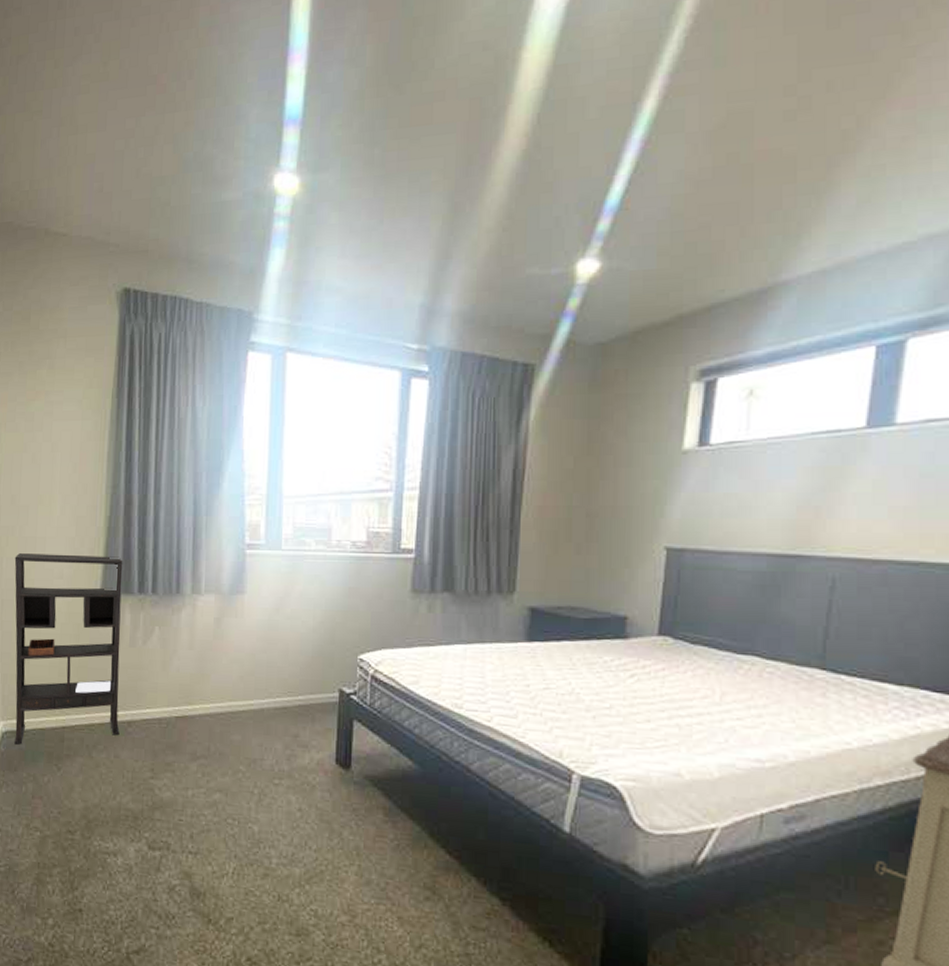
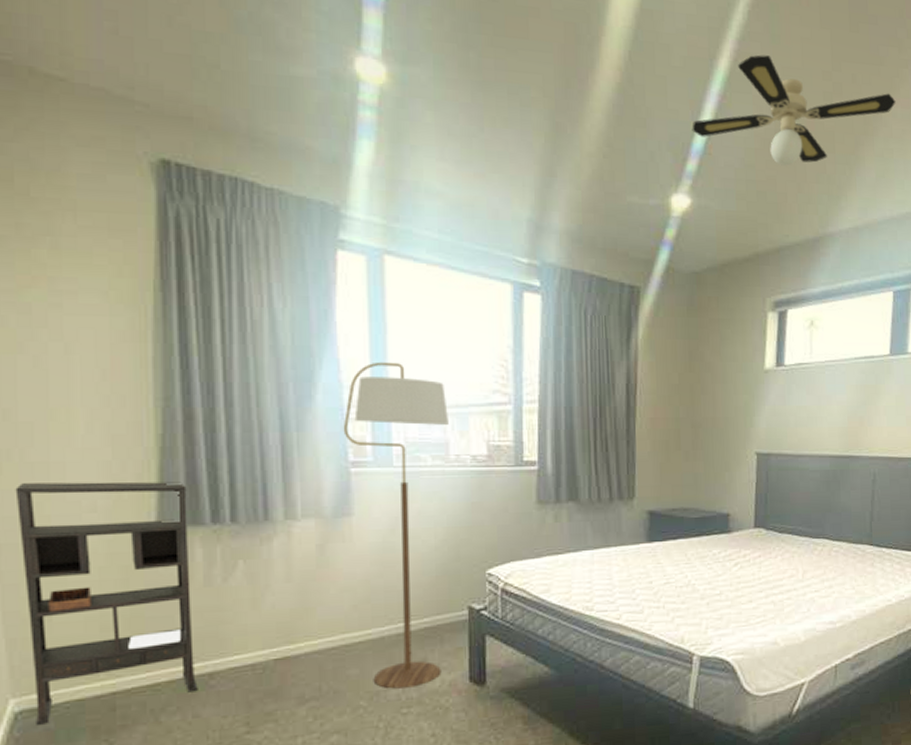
floor lamp: none [242,451,333,761] -> present [343,361,448,689]
ceiling fan: none [606,83,894,209] -> present [692,55,896,166]

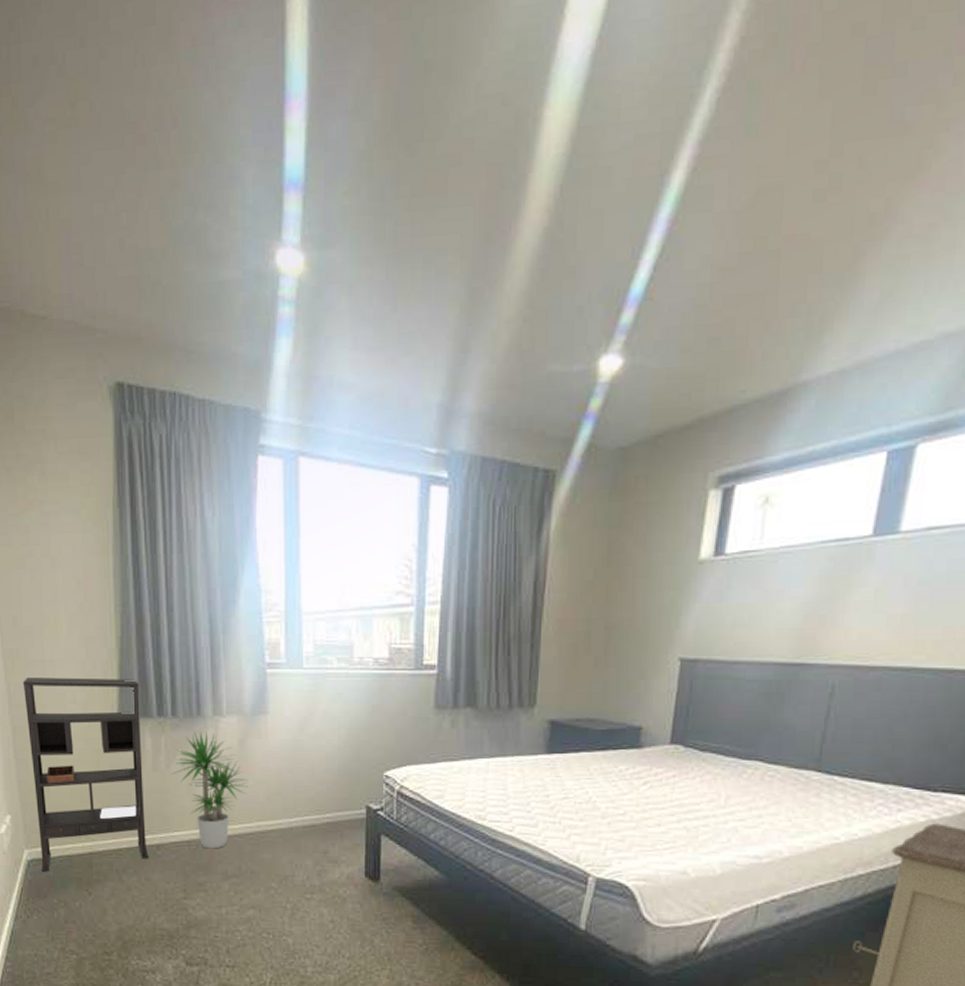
potted plant: none [229,538,330,671] -> present [171,731,249,849]
floor lamp: present [343,361,448,689] -> none [261,565,353,876]
ceiling fan: present [692,55,896,166] -> none [631,154,923,301]

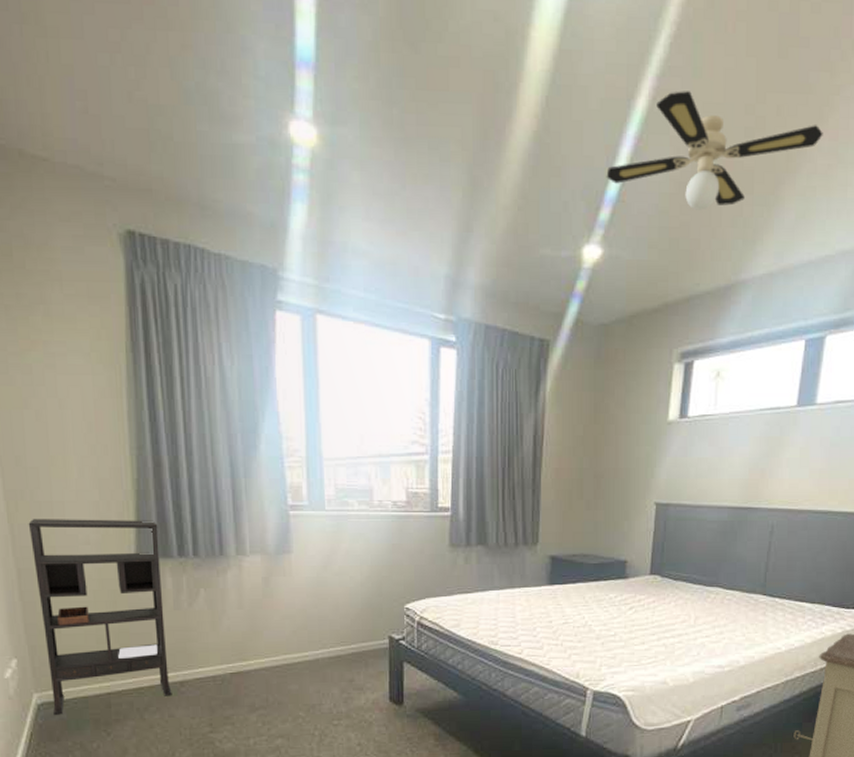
potted plant: present [171,731,249,849] -> none [193,570,274,683]
ceiling fan: none [631,154,923,301] -> present [606,91,823,211]

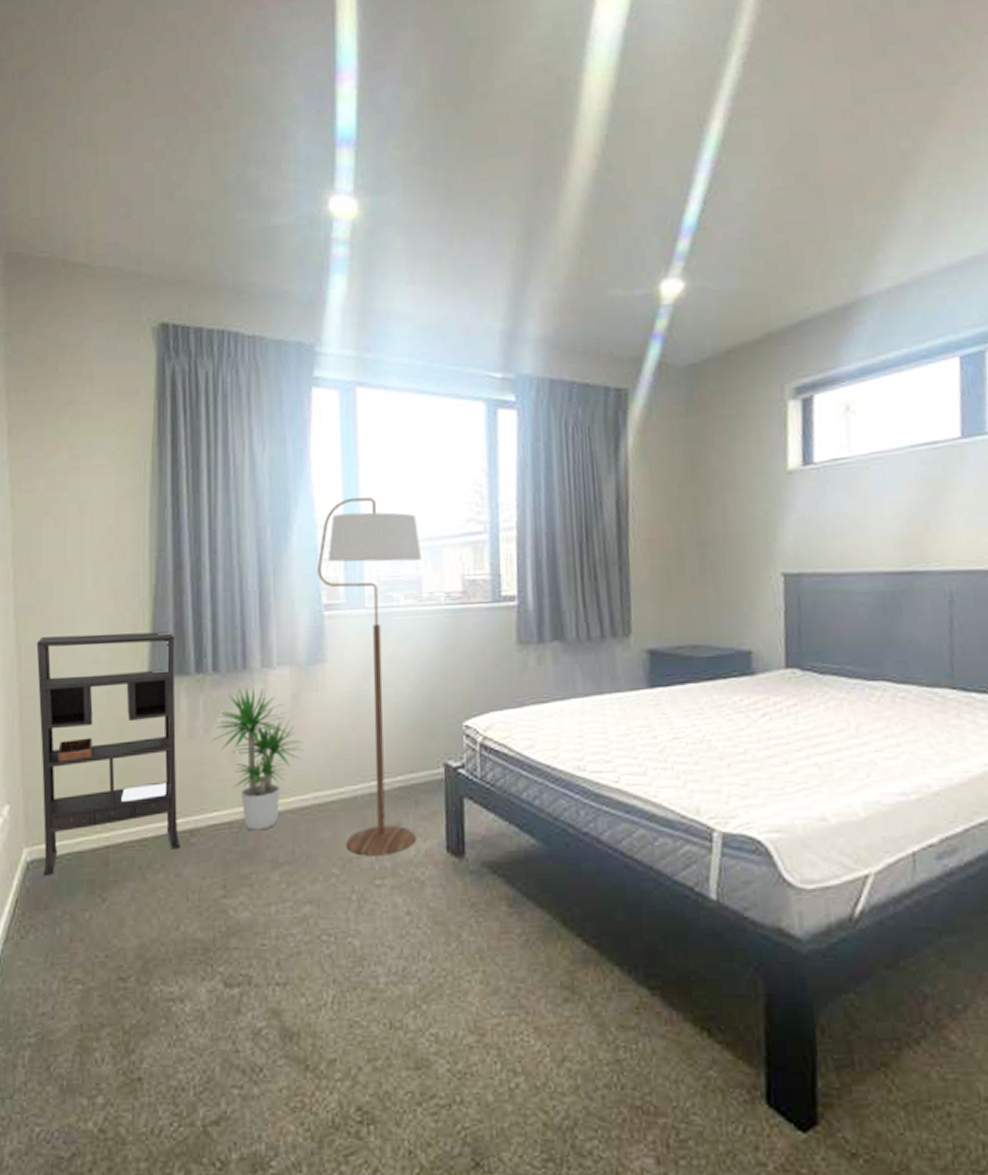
potted plant: none [193,570,274,683] -> present [210,687,304,831]
floor lamp: none [283,414,372,704] -> present [316,497,421,856]
ceiling fan: present [606,91,823,211] -> none [681,106,944,227]

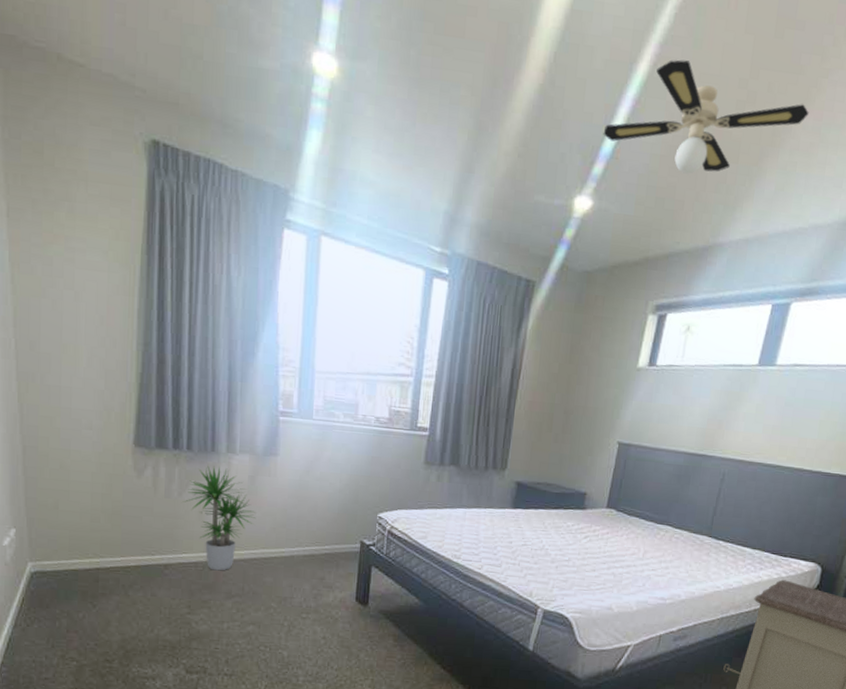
bookshelf: present [36,631,180,875] -> none [36,401,157,584]
floor lamp: present [316,497,421,856] -> none [276,329,361,599]
ceiling fan: none [681,106,944,227] -> present [603,59,809,174]

